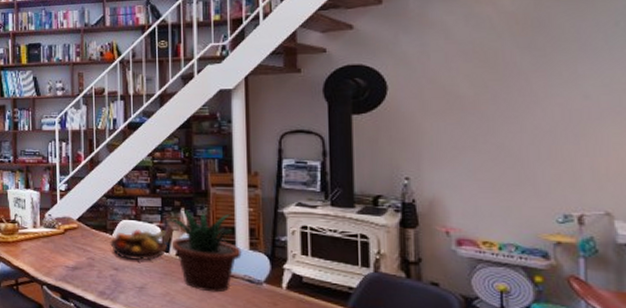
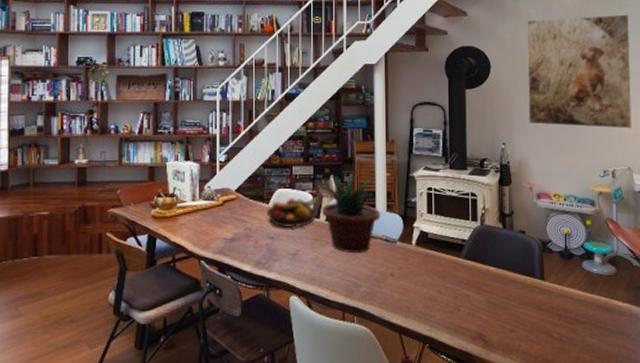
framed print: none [440,13,613,162] -> present [526,14,632,129]

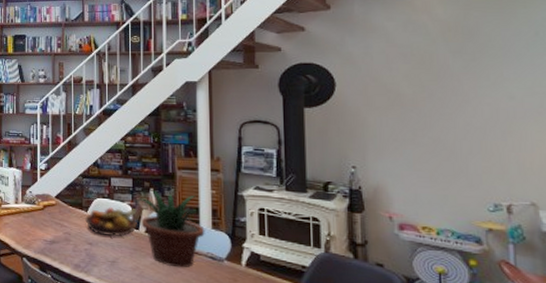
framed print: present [526,14,632,129] -> none [382,24,536,158]

